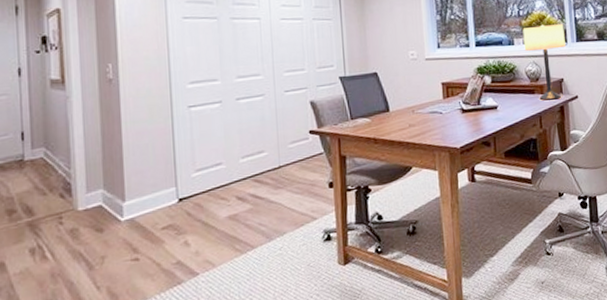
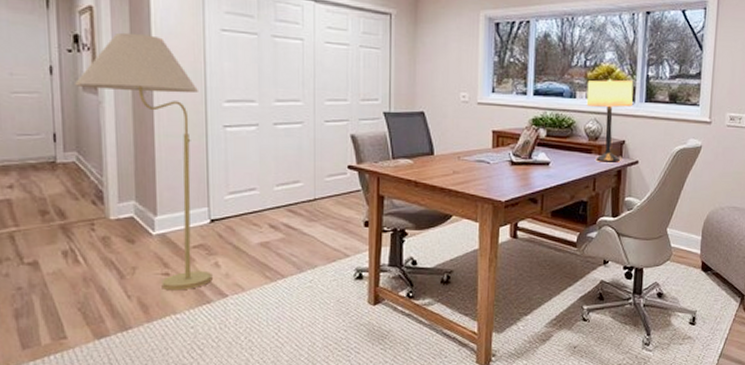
floor lamp: none [42,29,183,276] -> present [74,32,213,291]

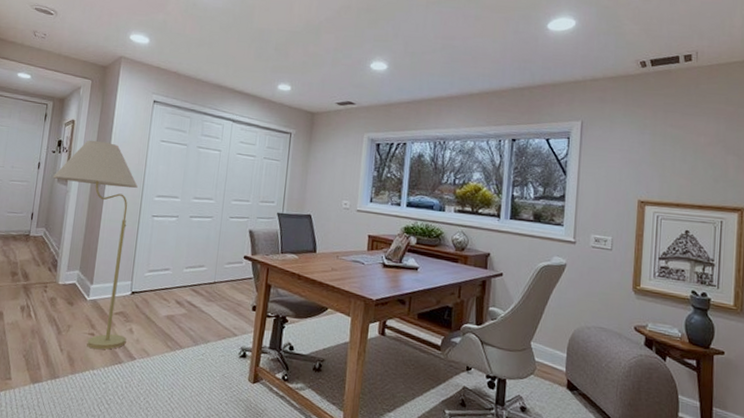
table lamp: present [586,78,634,162] -> none [454,196,499,273]

